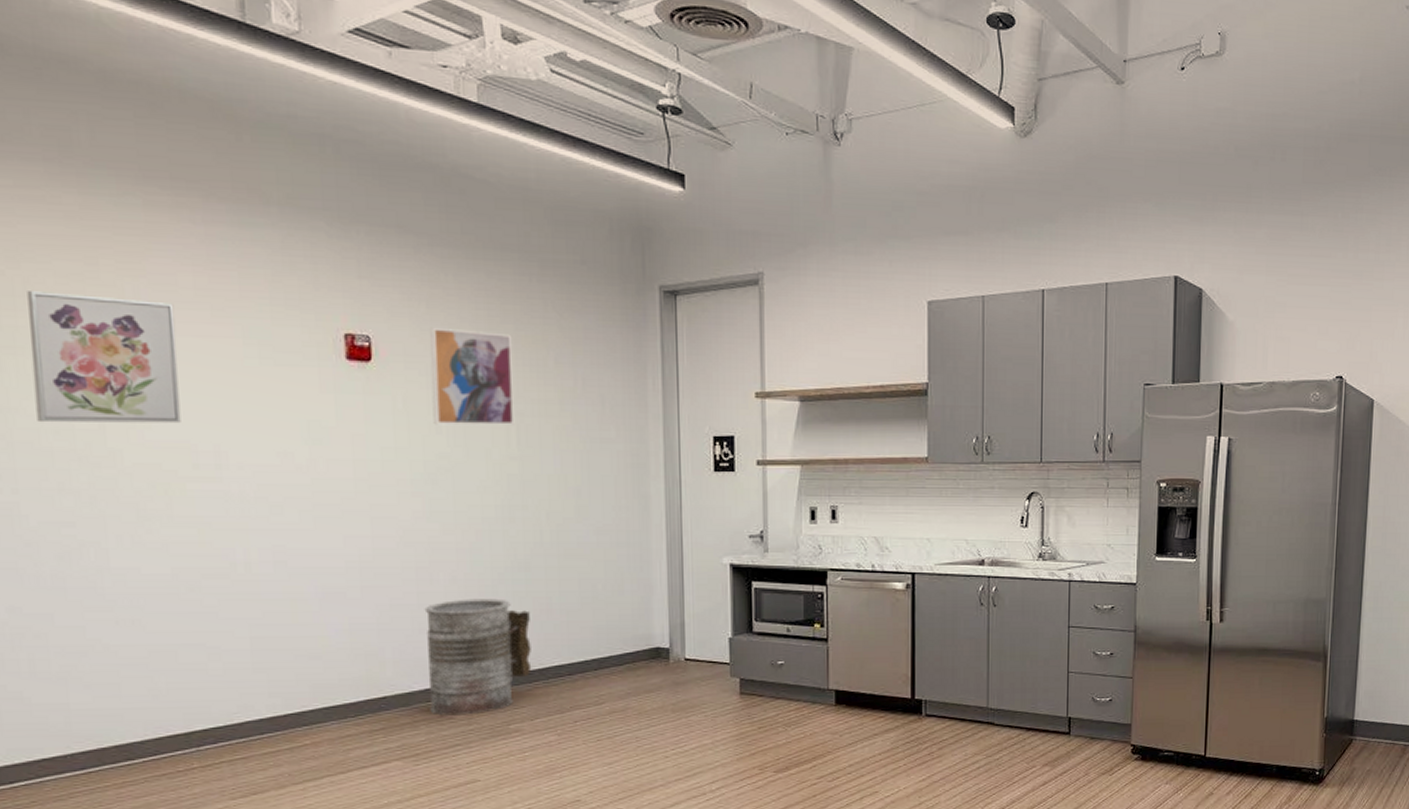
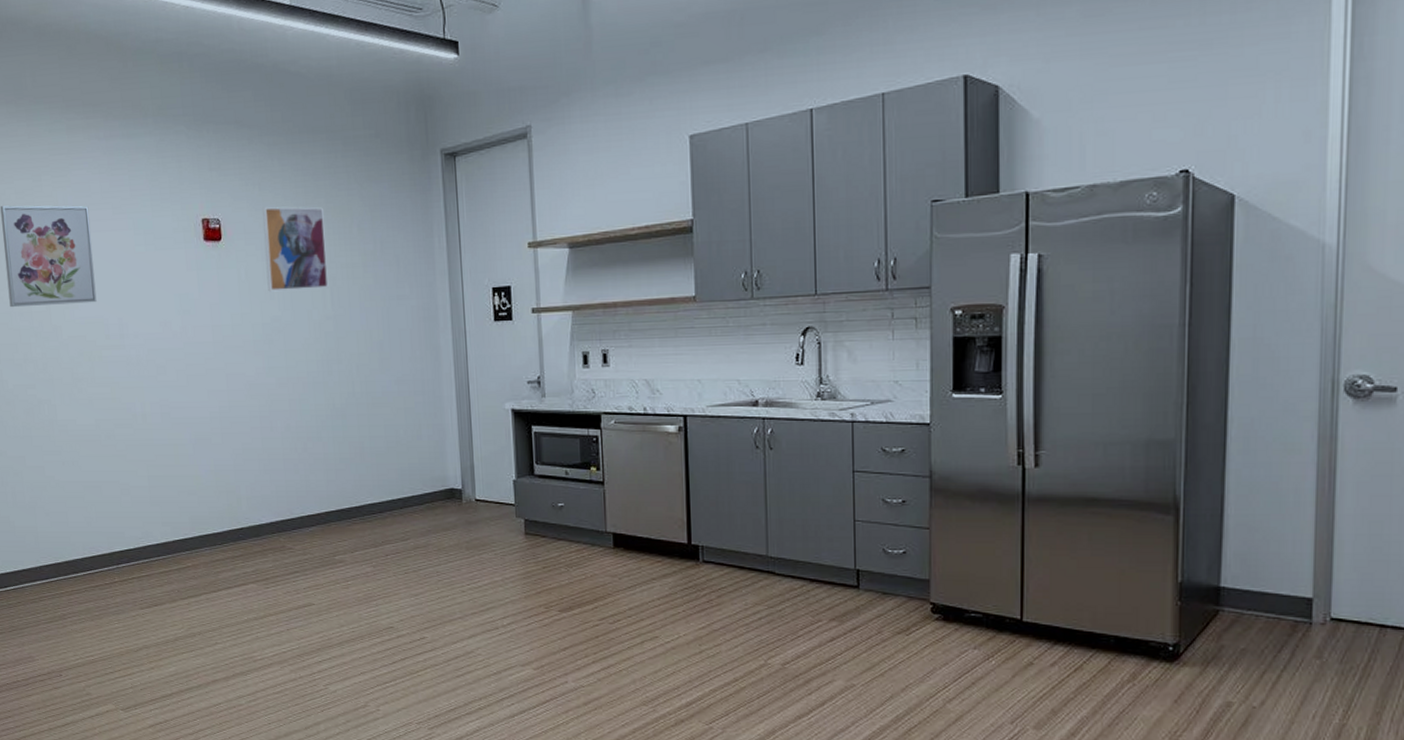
trash can: present [424,598,532,716] -> none [267,443,351,546]

